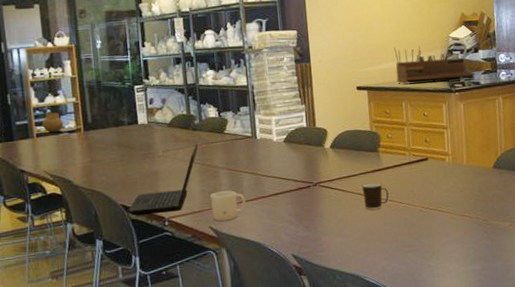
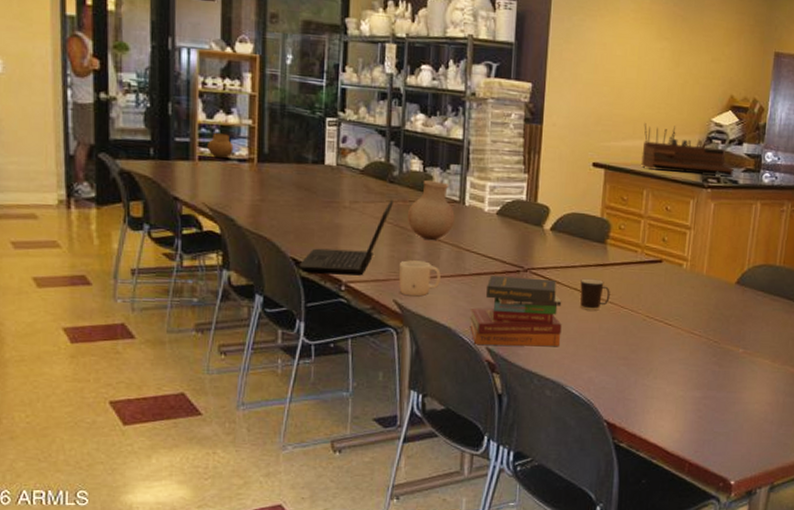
clay pot: none [210,122,251,172] -> present [407,179,455,240]
books: none [273,189,354,254] -> present [469,276,562,347]

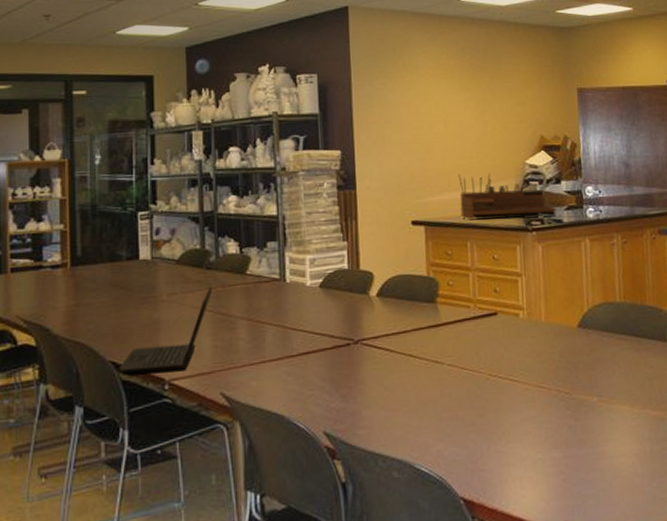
ceramic pot: present [207,133,234,159] -> none [20,242,46,268]
mug: present [398,260,441,297] -> none [223,346,268,387]
clay pot: present [407,179,455,240] -> none [227,260,277,323]
books: present [469,276,562,347] -> none [301,348,402,431]
mug: present [579,278,610,311] -> none [415,341,448,377]

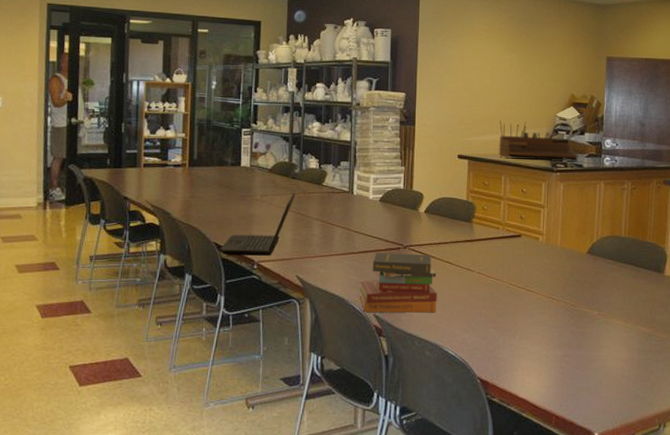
books: none [301,348,402,431] -> present [359,253,437,313]

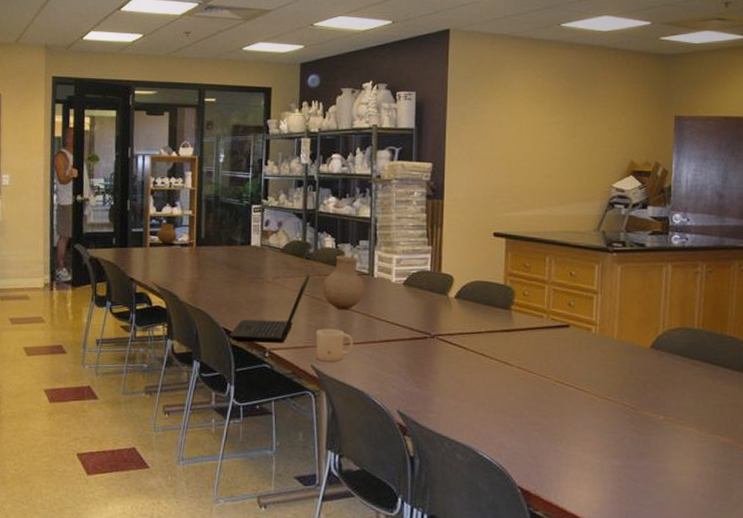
ceramic pot: none [150,145,171,165] -> present [157,223,177,244]
mug: none [300,242,334,272] -> present [315,329,353,362]
clay pot: none [306,174,345,224] -> present [322,255,365,309]
books: present [359,253,437,313] -> none [380,342,470,412]
desk organizer: present [499,120,578,162] -> none [542,193,639,241]

